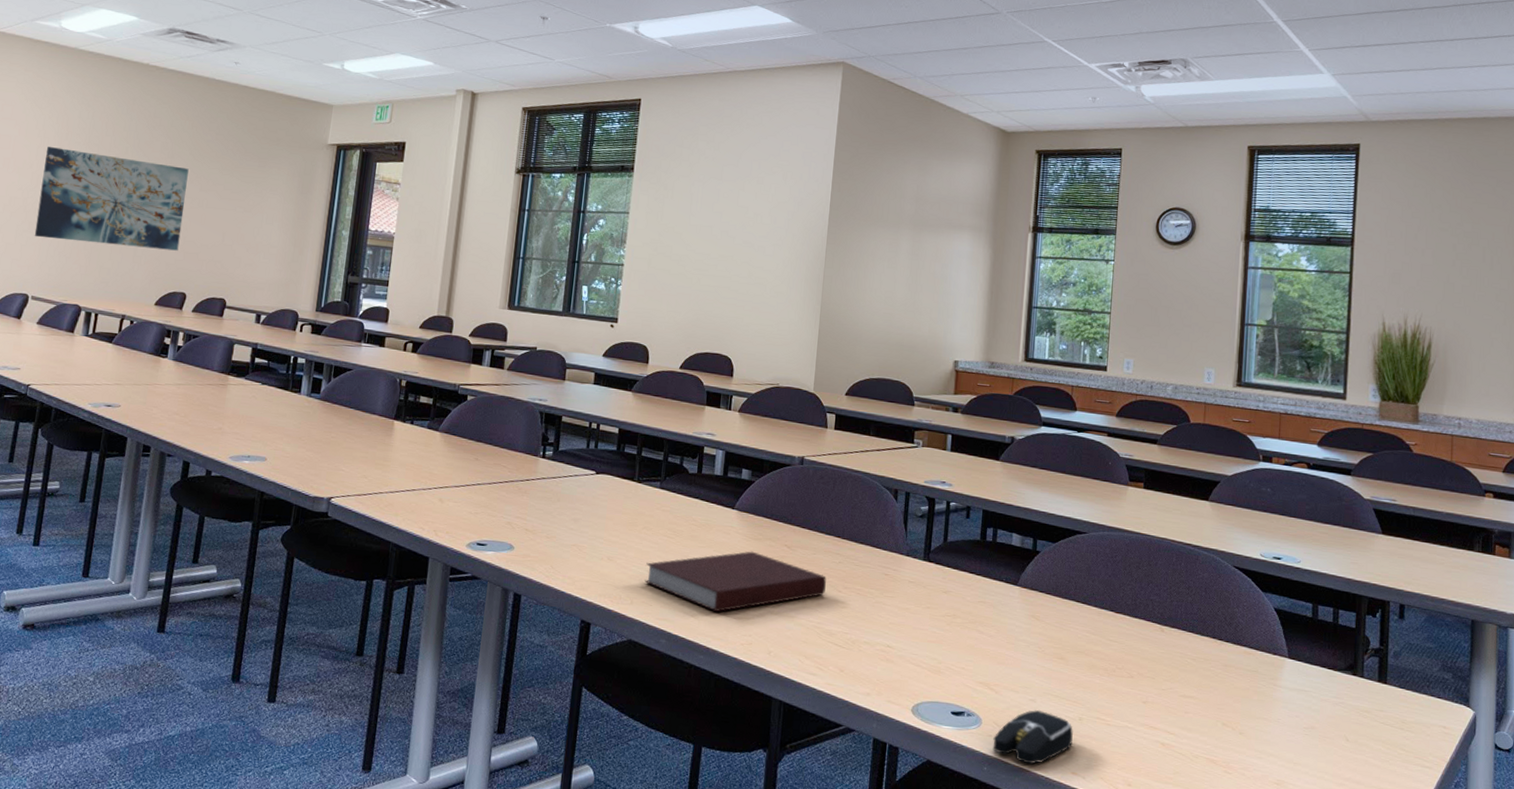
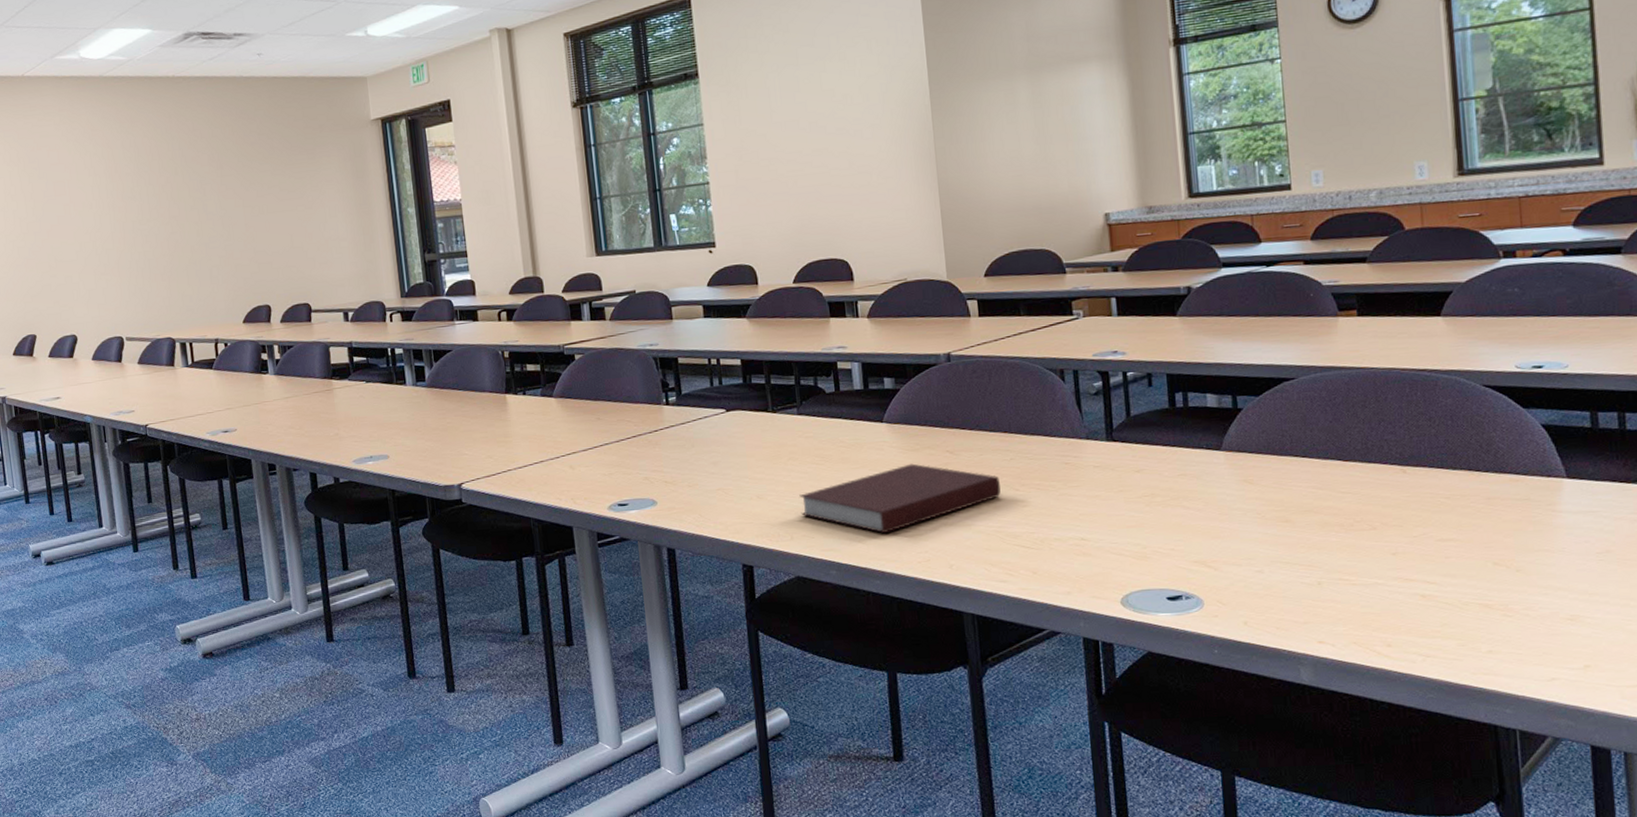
wall art: present [34,147,189,251] -> none [100,176,252,278]
computer mouse: present [992,710,1073,764] -> none [1220,581,1314,640]

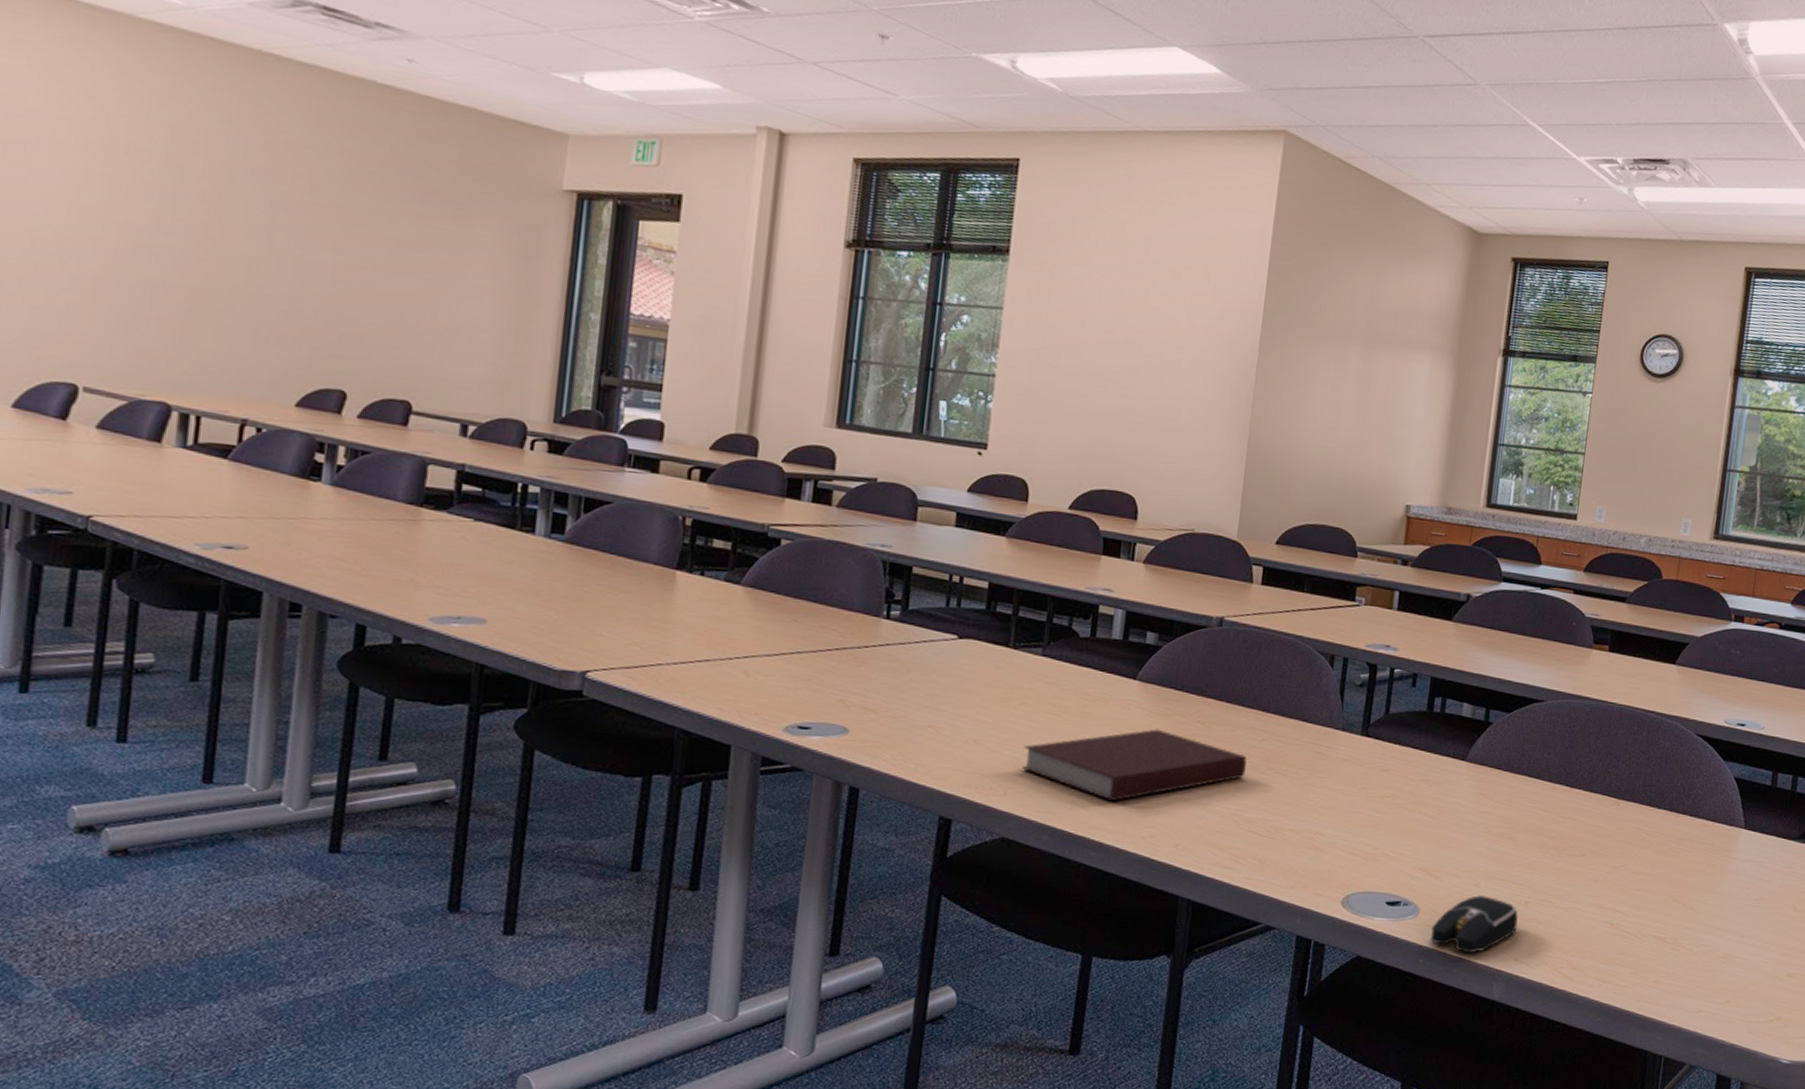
computer mouse: none [1220,581,1314,640] -> present [1430,895,1518,954]

